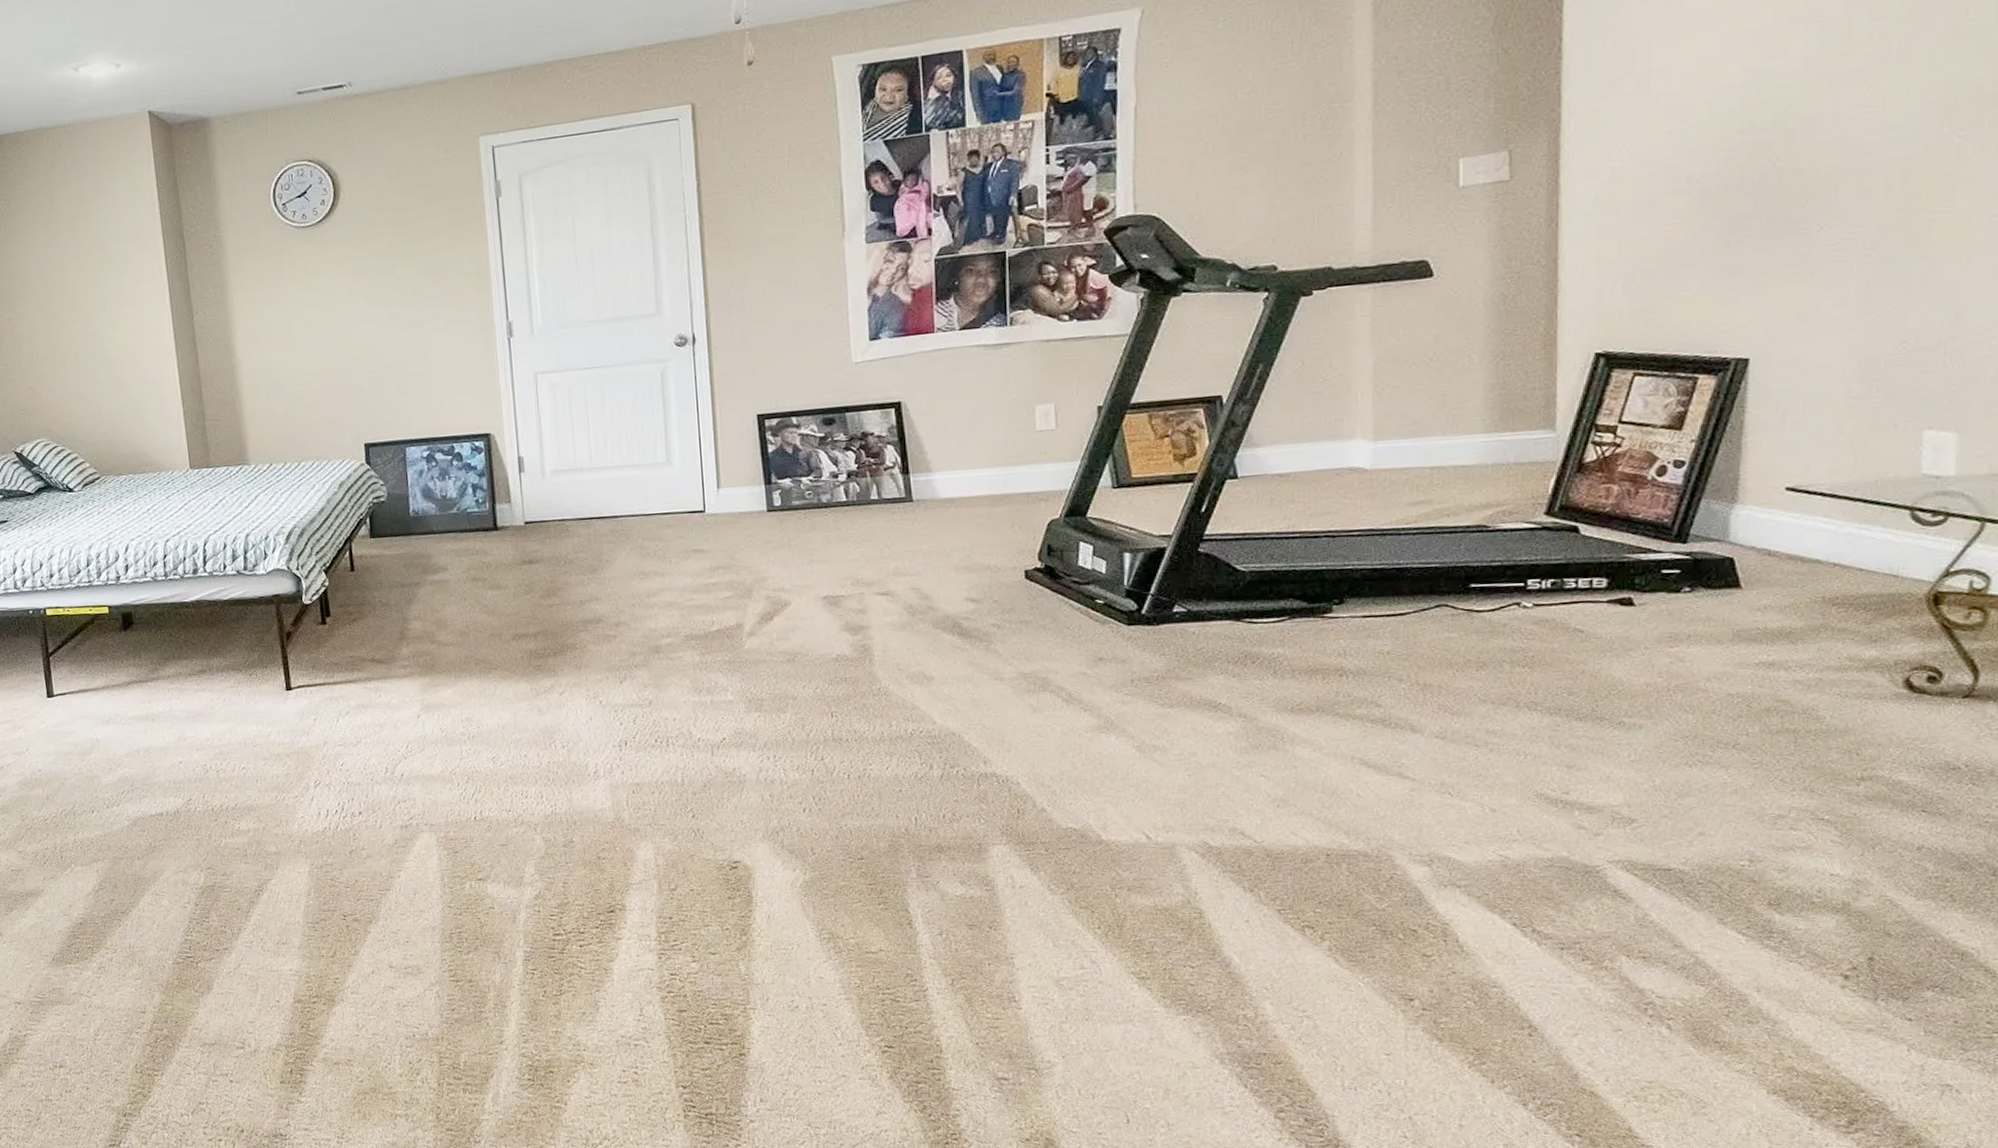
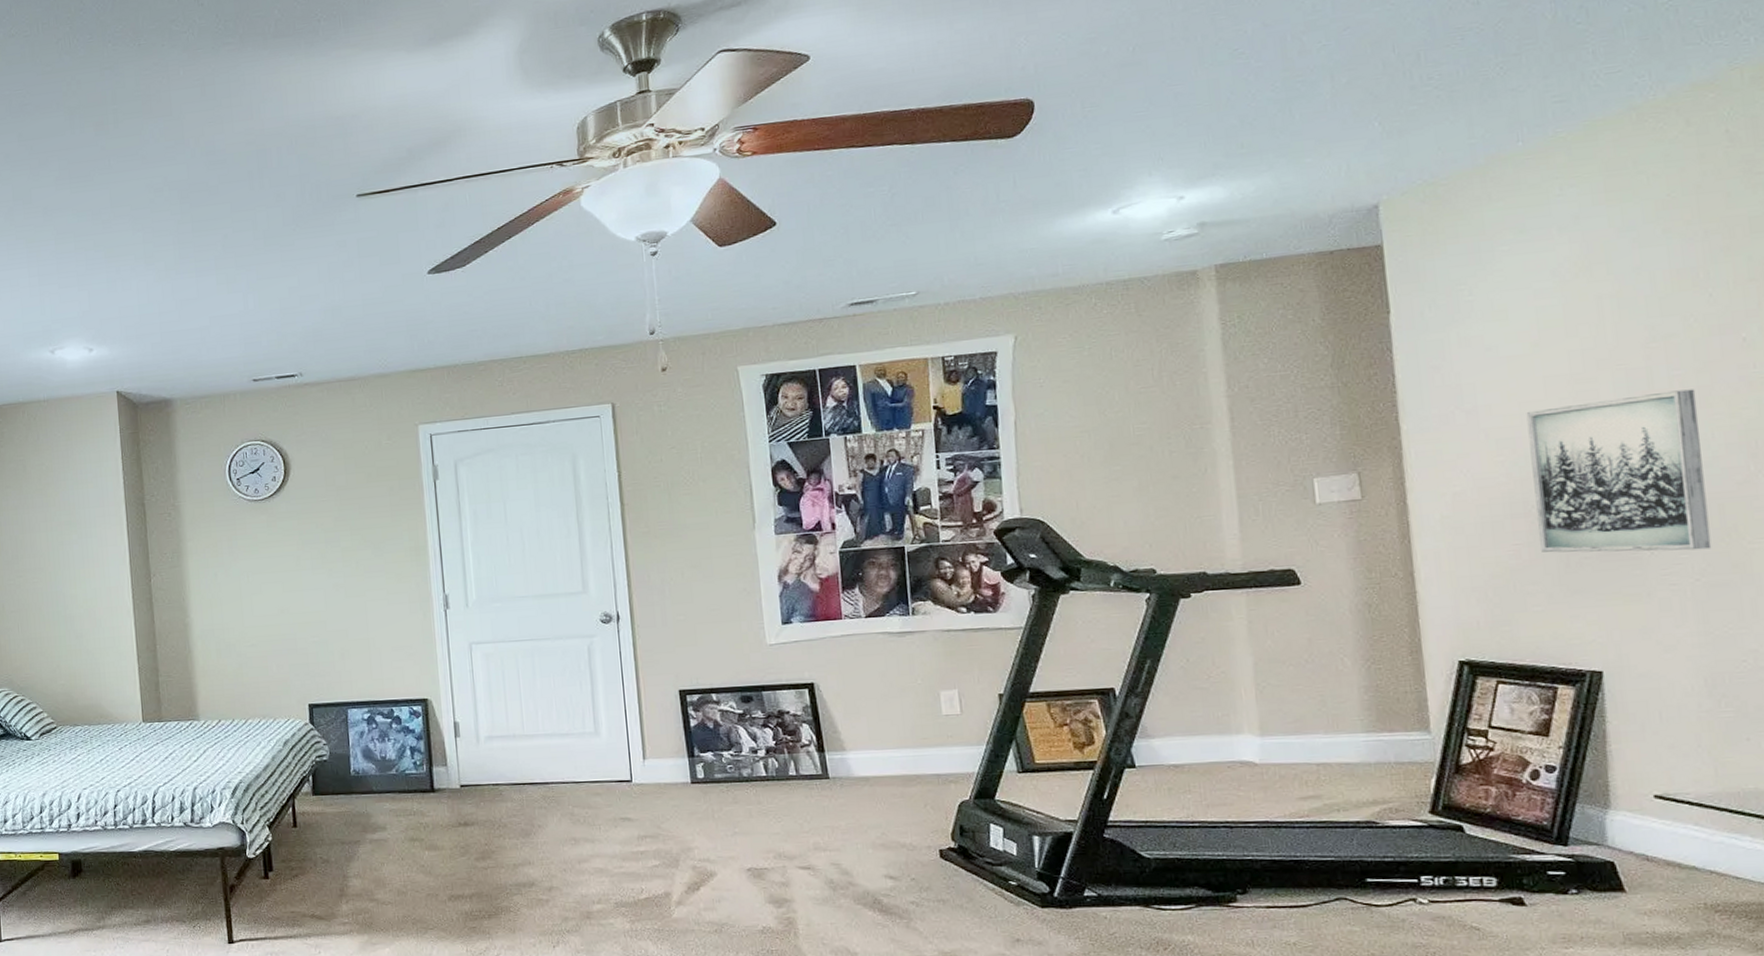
wall art: none [1700,41,1896,232] -> present [1526,389,1712,553]

